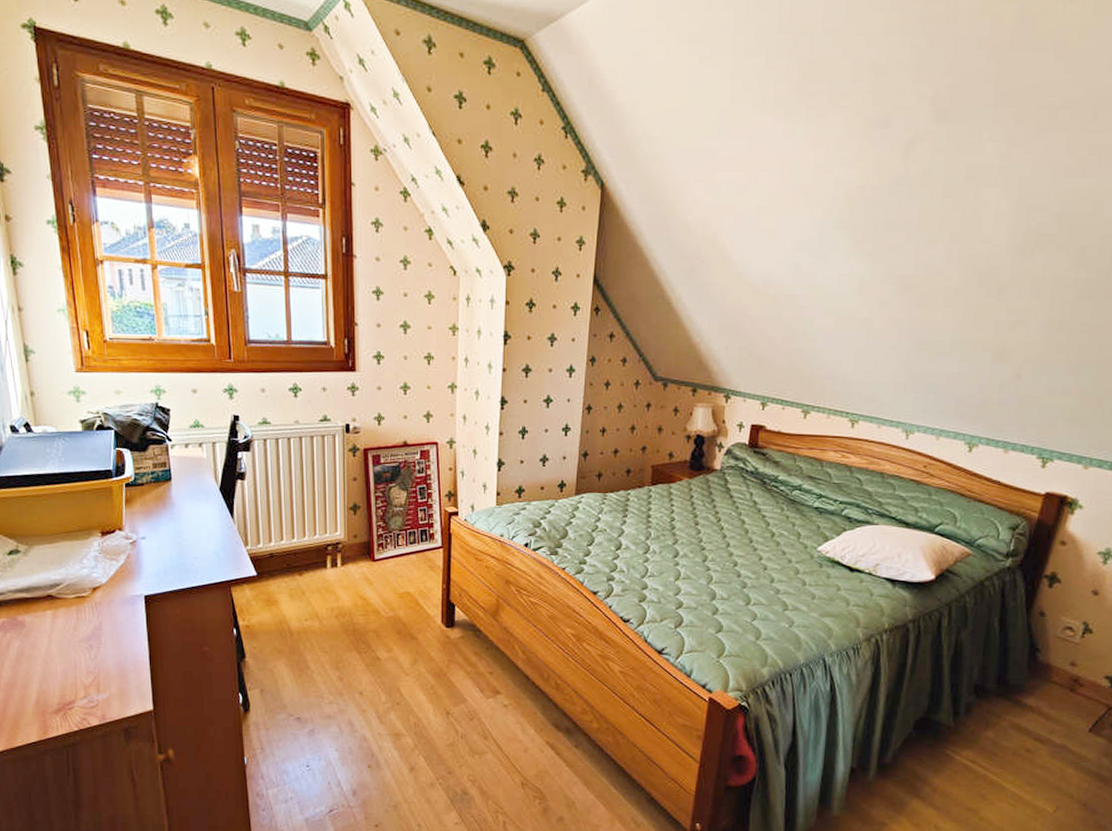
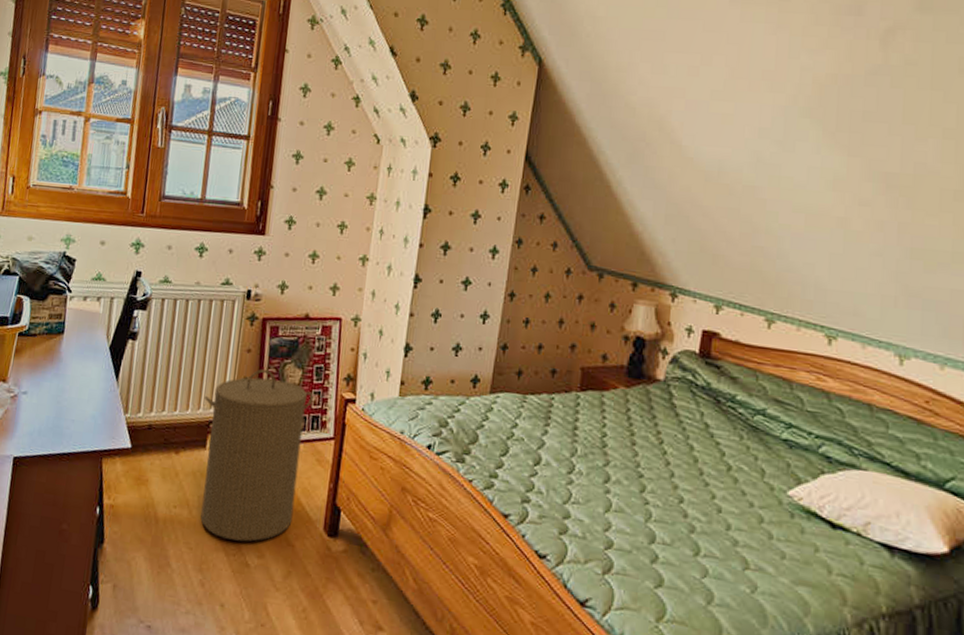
laundry hamper: none [319,494,419,641] -> present [200,369,313,542]

